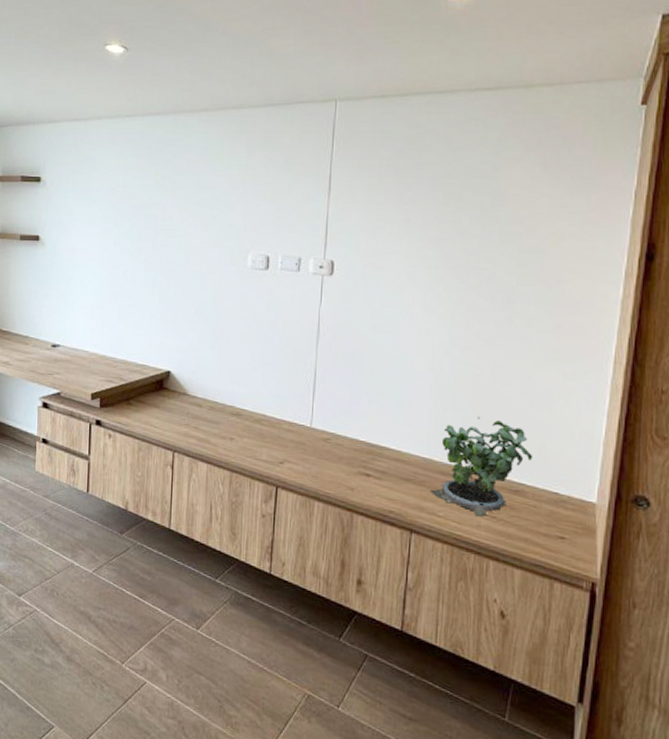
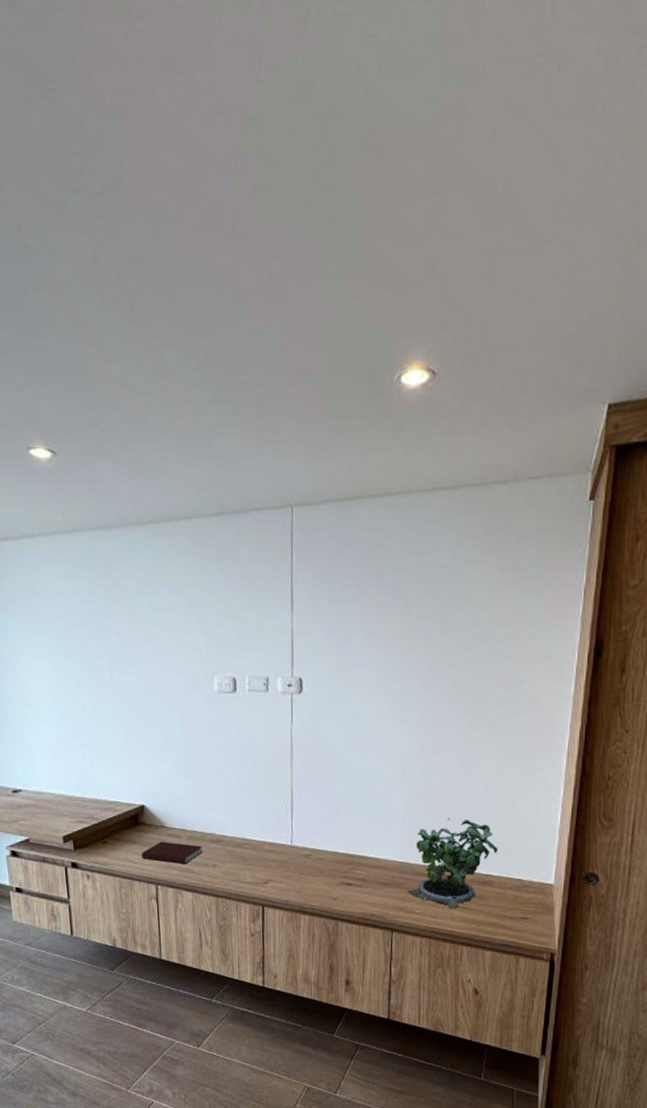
notebook: none [162,408,222,435] -> present [141,841,203,865]

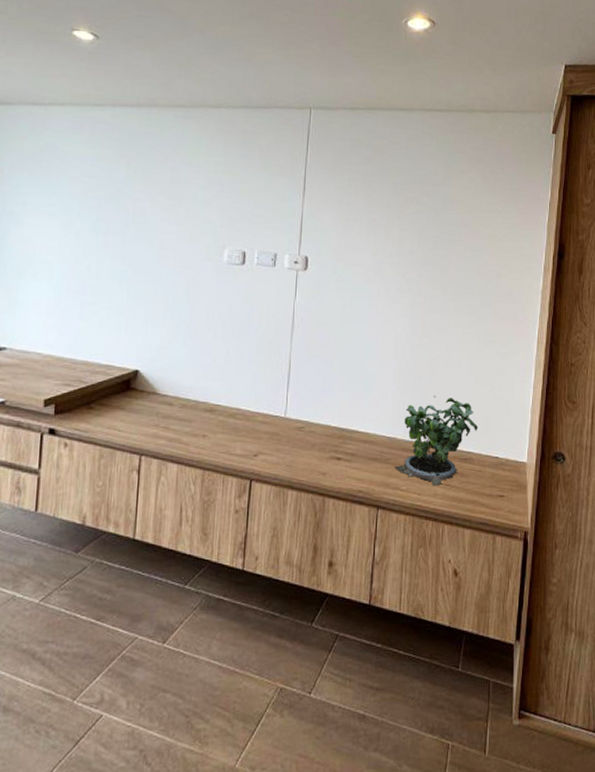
notebook: present [141,841,203,865] -> none [128,408,194,435]

